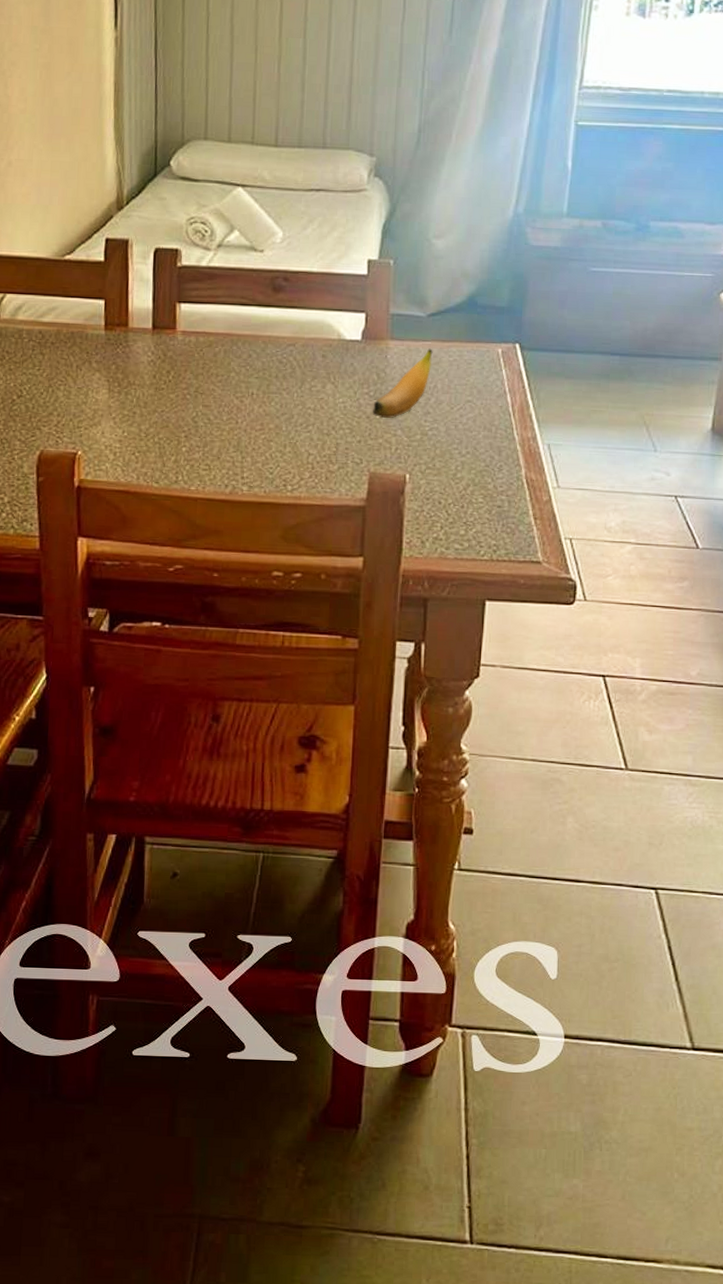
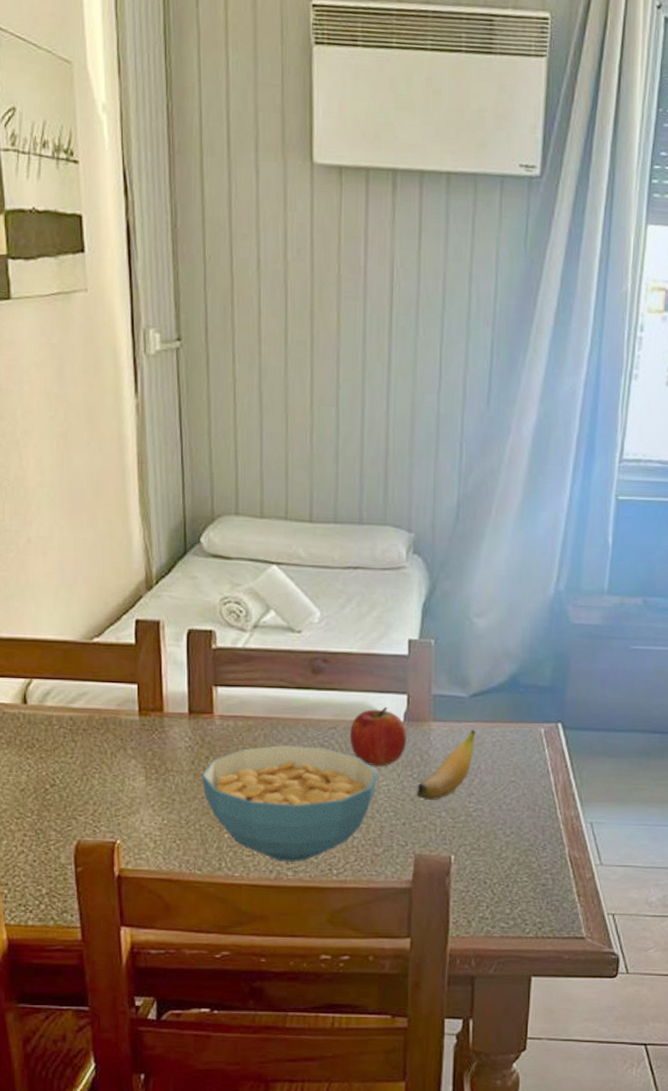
cereal bowl: none [162,360,334,477] -> present [201,744,377,862]
fruit: none [307,325,364,384] -> present [349,707,407,767]

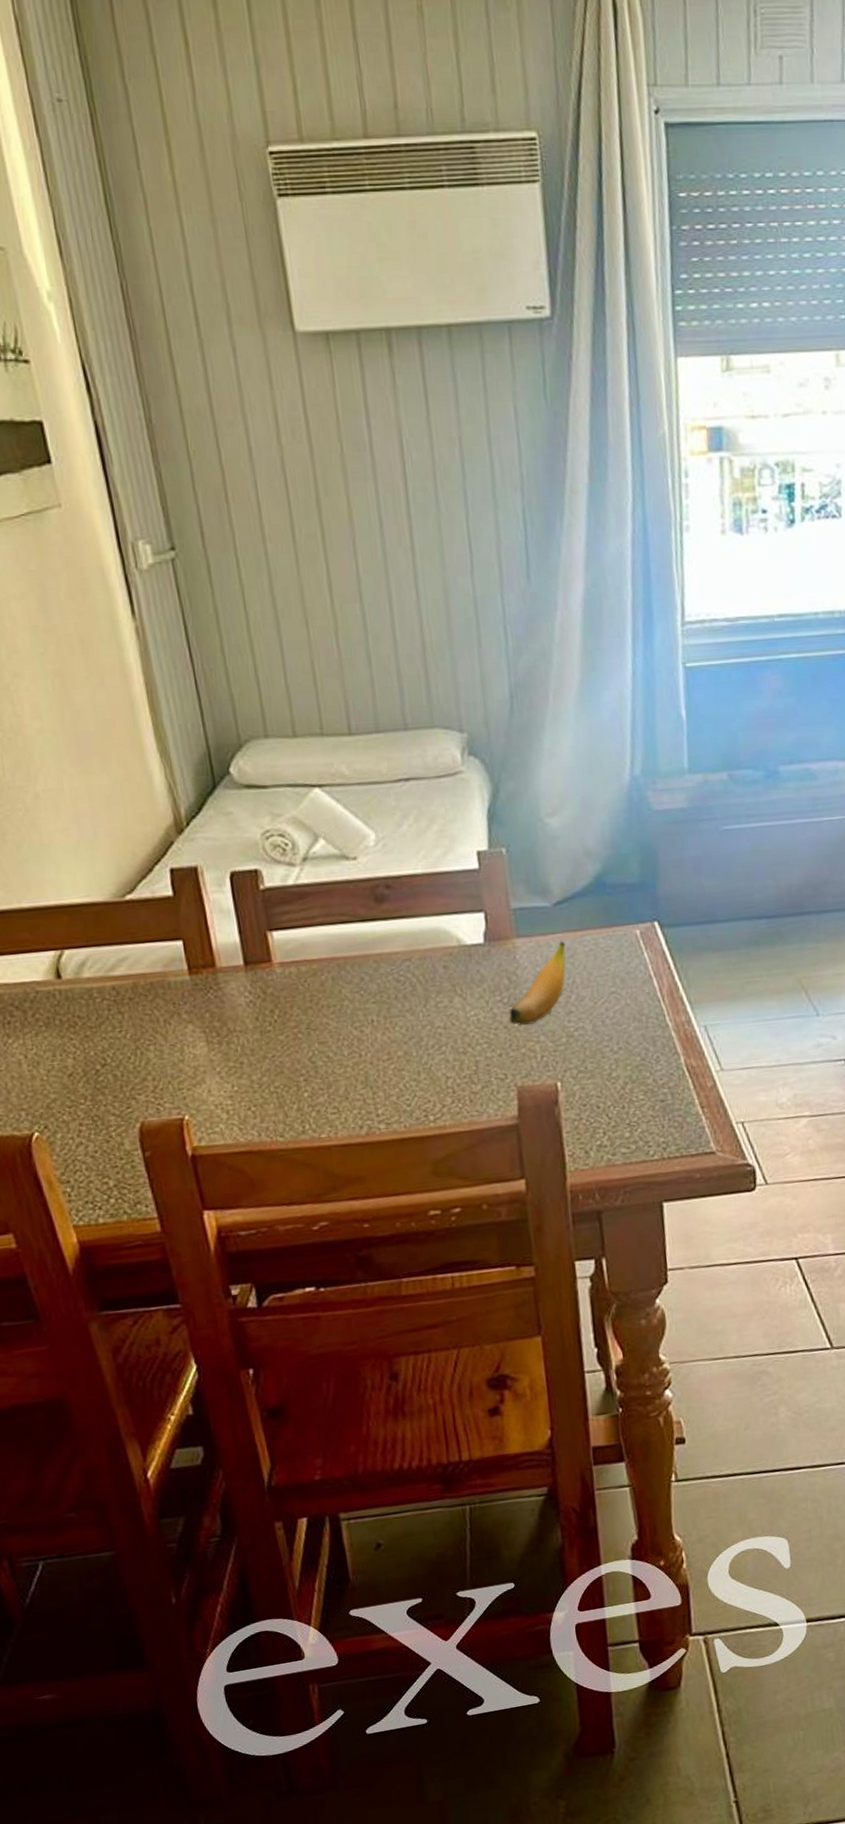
cereal bowl: present [201,744,377,862] -> none [268,983,464,1115]
fruit: present [349,707,407,767] -> none [426,929,491,997]

